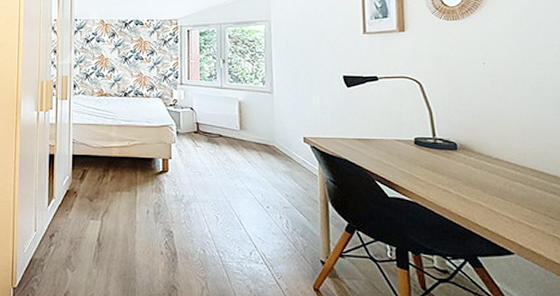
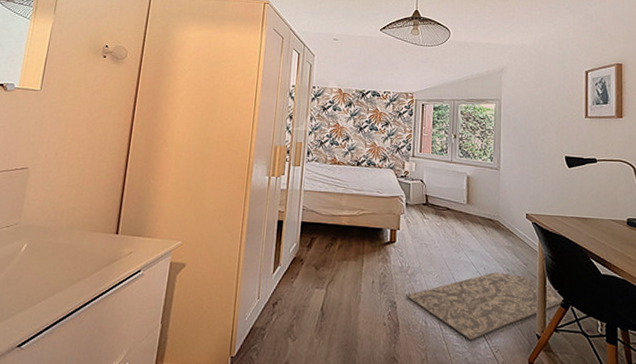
rug: none [182,198,349,267] -> present [406,272,565,340]

